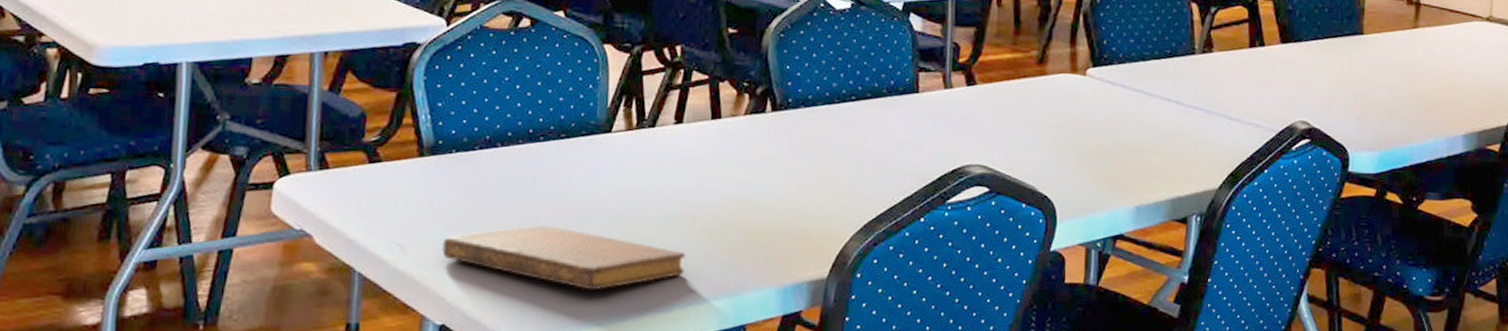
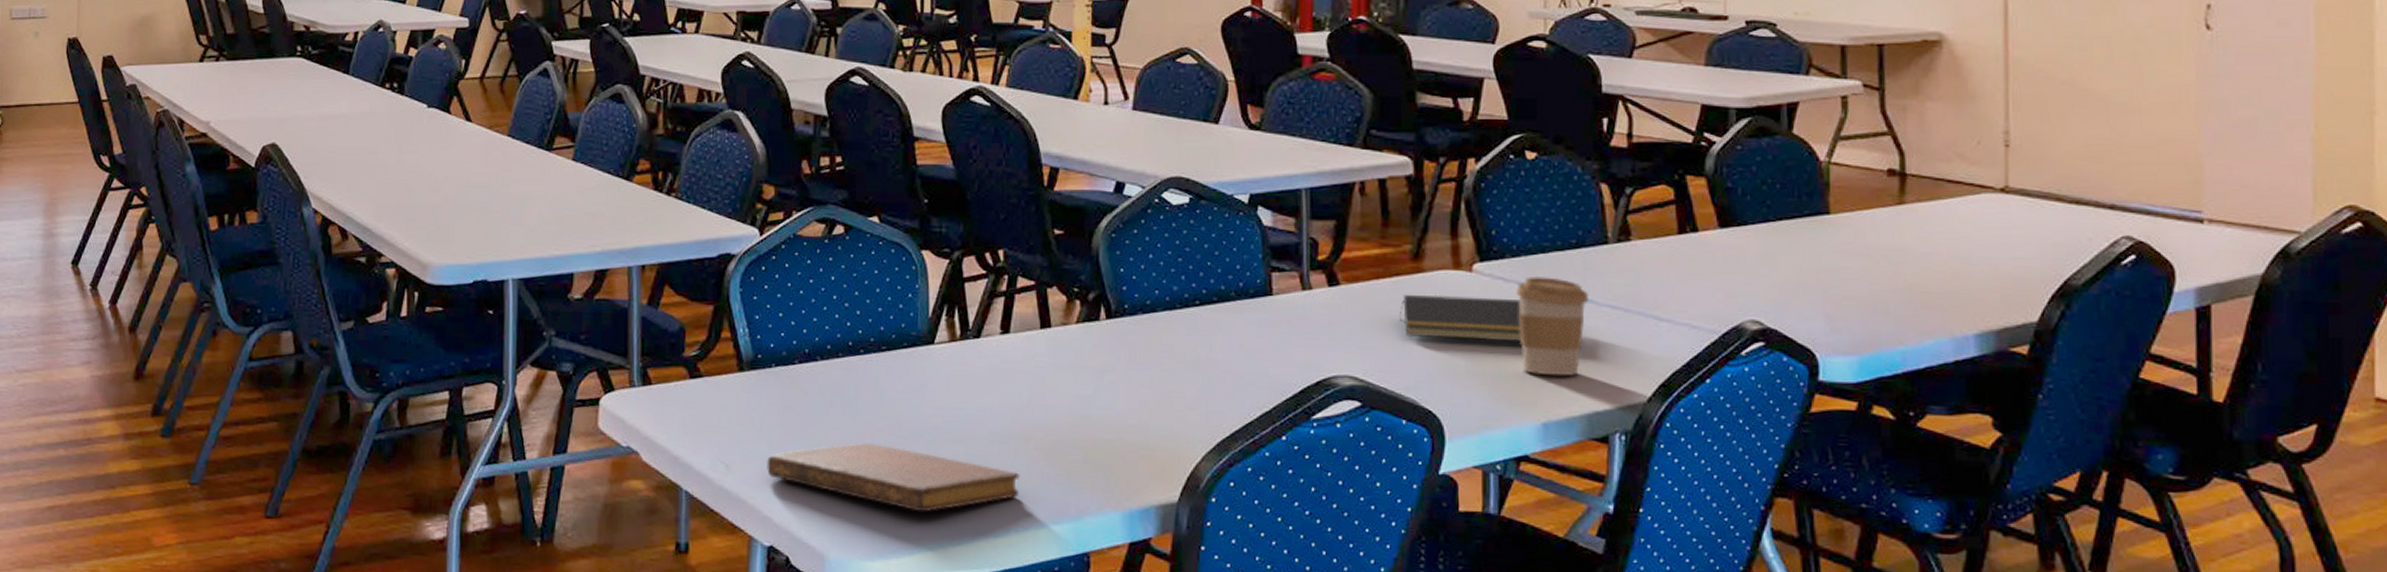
notepad: none [1025,95,1124,136] -> present [1400,294,1521,342]
coffee cup: none [1121,81,1178,167] -> present [1516,276,1590,377]

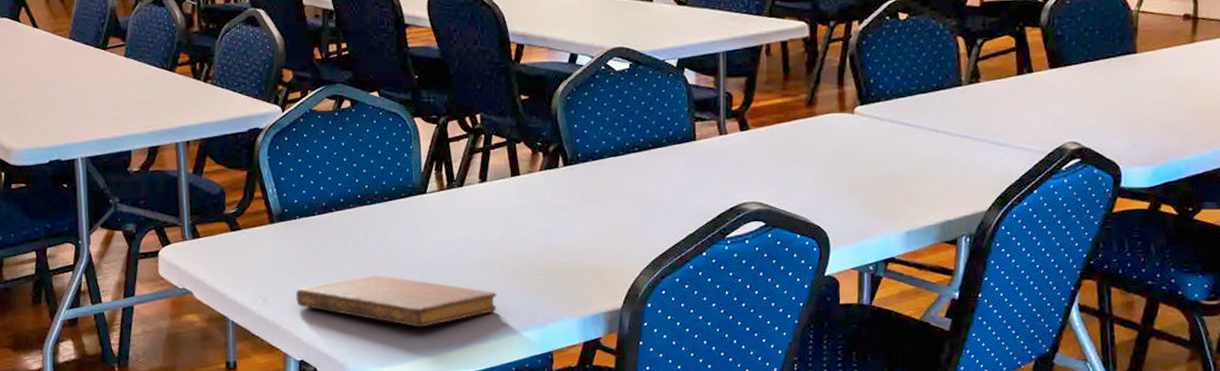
notepad: present [1400,294,1521,342] -> none [796,133,892,169]
coffee cup: present [1516,276,1590,377] -> none [889,115,946,194]

